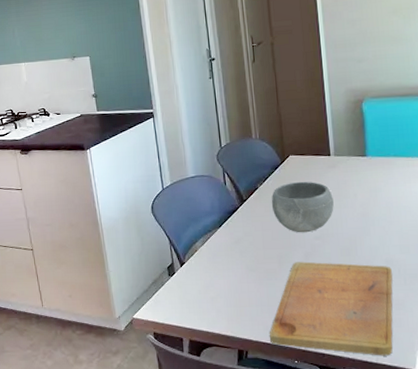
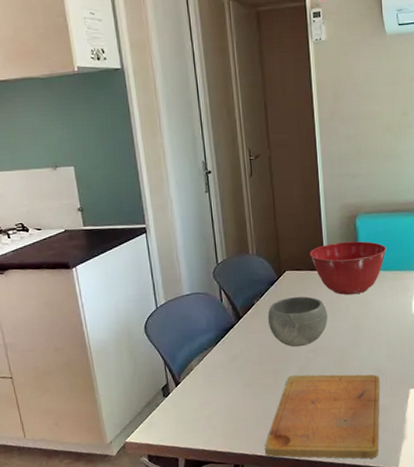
mixing bowl: none [313,126,397,182] -> present [309,241,387,295]

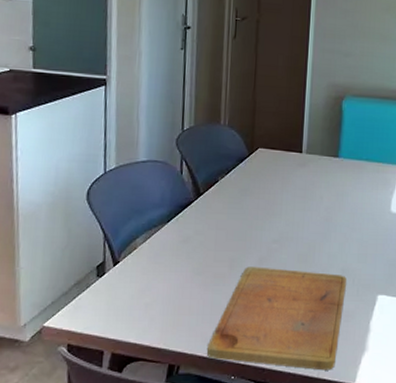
bowl: present [267,296,328,347] -> none [230,178,298,235]
mixing bowl: present [309,241,387,295] -> none [287,124,372,184]

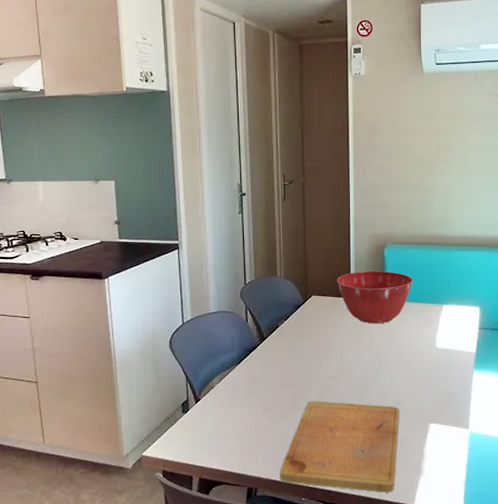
mixing bowl: none [287,124,372,184] -> present [336,271,413,324]

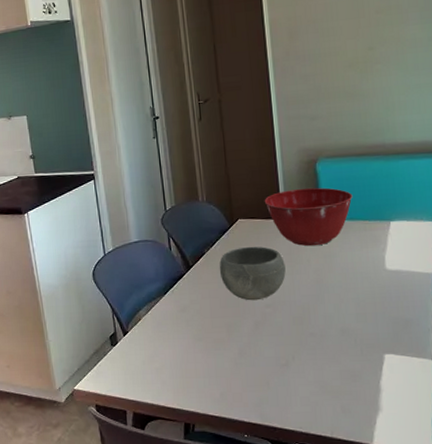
cutting board: present [279,400,399,493] -> none [217,331,349,430]
bowl: none [291,322,351,373] -> present [219,247,286,301]

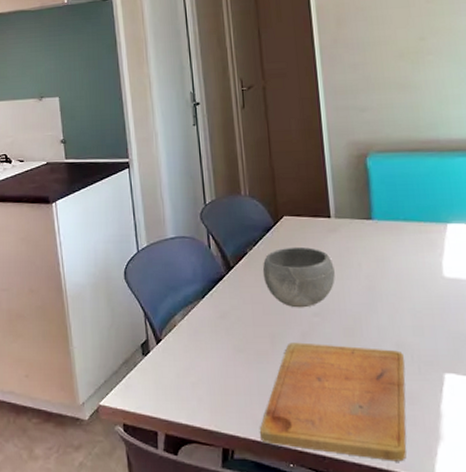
cutting board: none [217,331,349,430] -> present [259,342,407,462]
mixing bowl: present [264,187,353,247] -> none [311,185,406,249]

